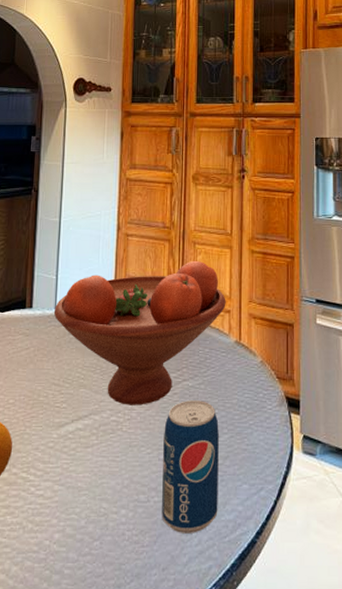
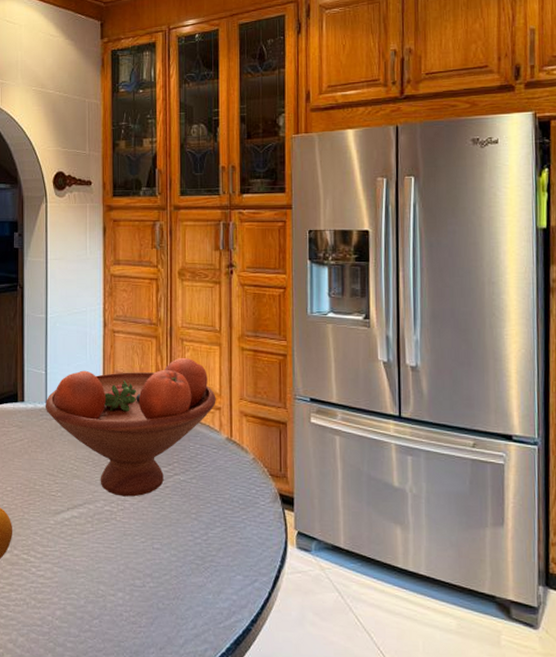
beverage can: present [162,400,219,533] -> none [157,494,212,618]

